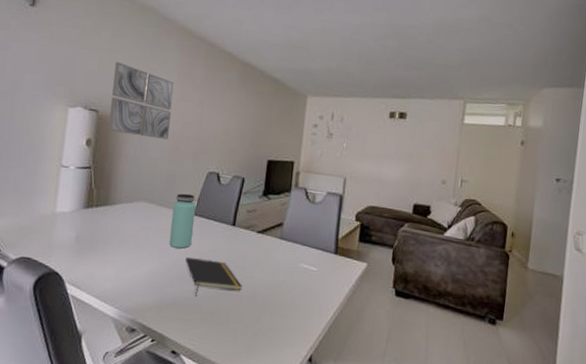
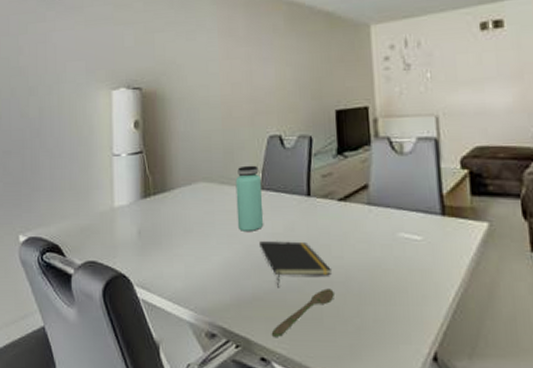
wall art: present [108,61,174,139] -> none [152,30,219,109]
spoon: none [183,300,241,335] -> present [271,288,334,337]

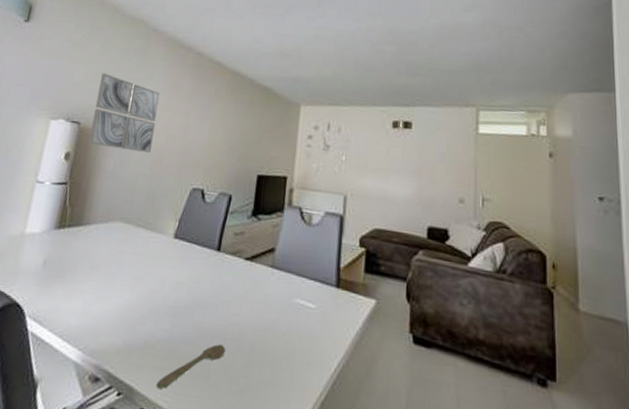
wall art: none [152,30,219,109] -> present [89,72,160,153]
bottle: present [235,165,264,231] -> none [145,212,178,278]
notepad: present [259,241,331,288] -> none [162,288,227,338]

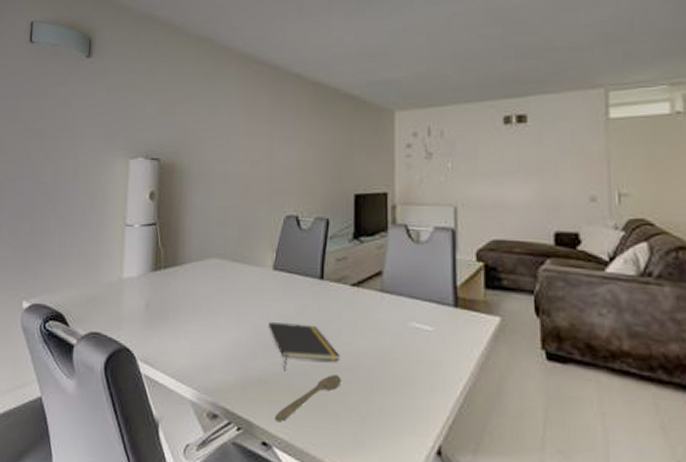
wall art: present [89,72,160,153] -> none [172,102,239,182]
notepad: none [162,288,227,338] -> present [268,322,340,371]

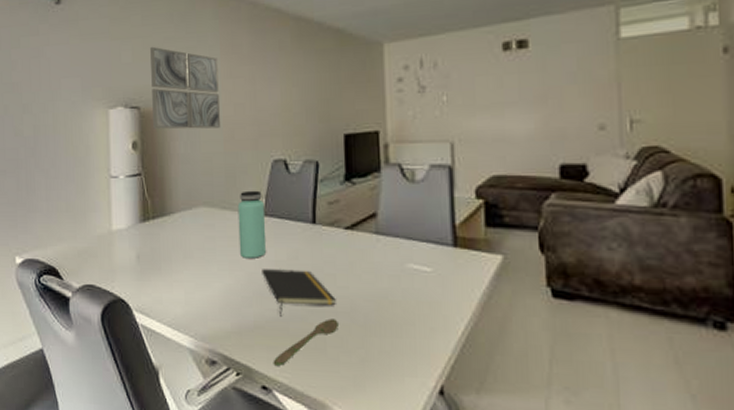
wall art: none [172,102,239,182] -> present [150,46,221,130]
bottle: none [247,244,276,312] -> present [237,190,267,258]

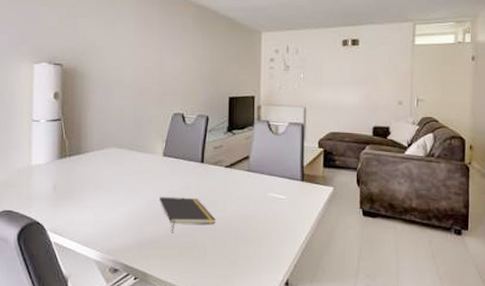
wall art: present [150,46,221,130] -> none [74,15,133,86]
bottle: present [237,190,267,258] -> none [142,136,165,189]
spoon: present [273,318,338,366] -> none [164,234,216,270]

